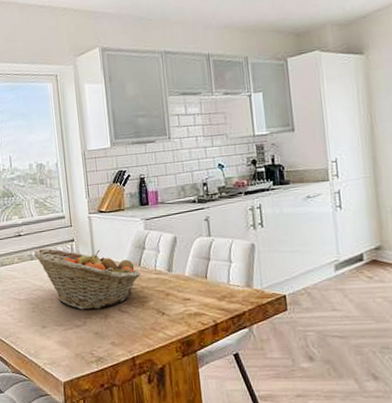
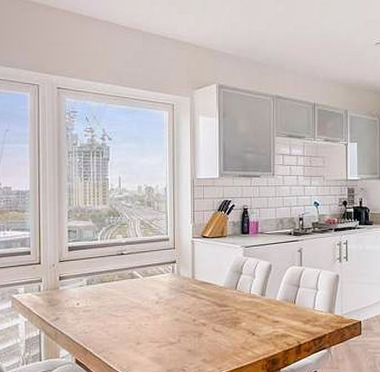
fruit basket: present [33,248,141,310] -> none [134,268,236,328]

